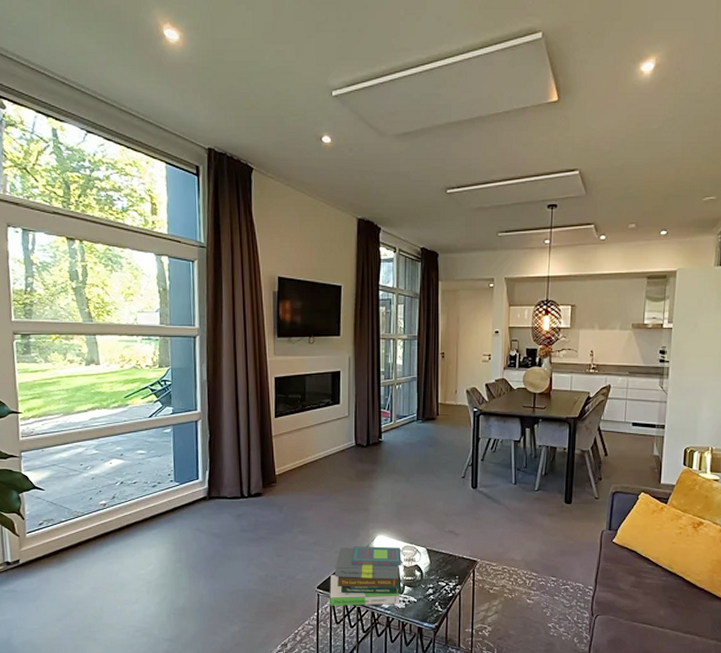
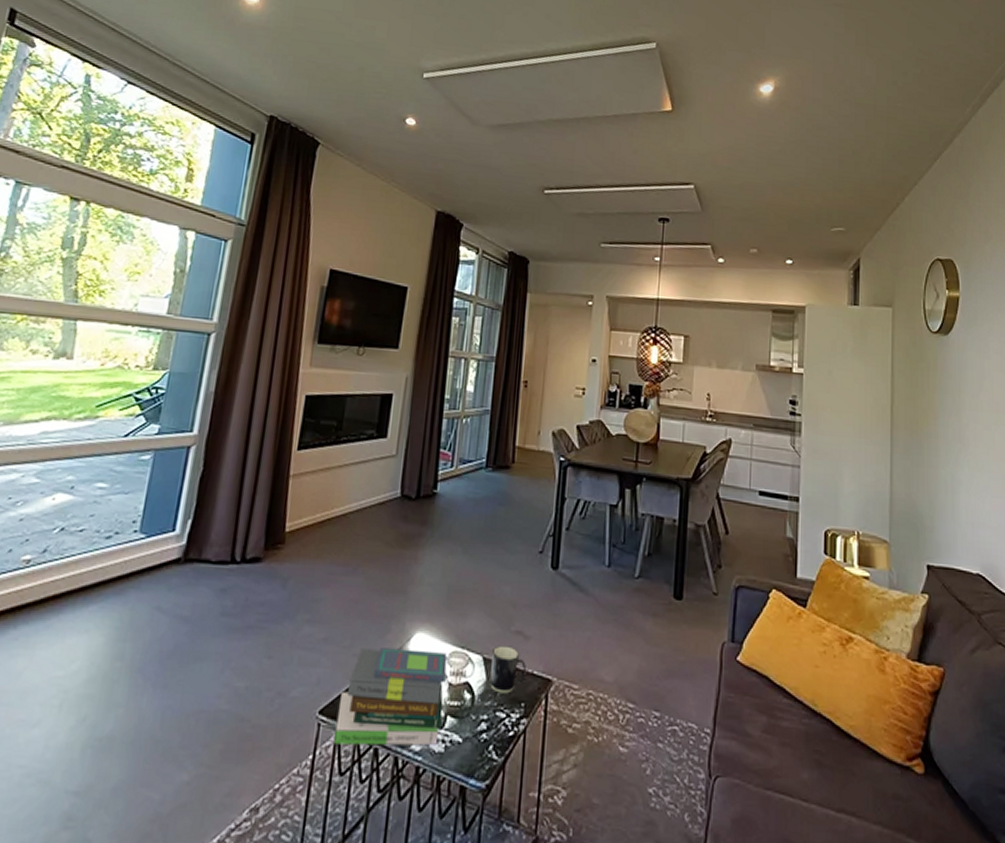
mug: none [433,541,458,571] -> present [490,645,526,694]

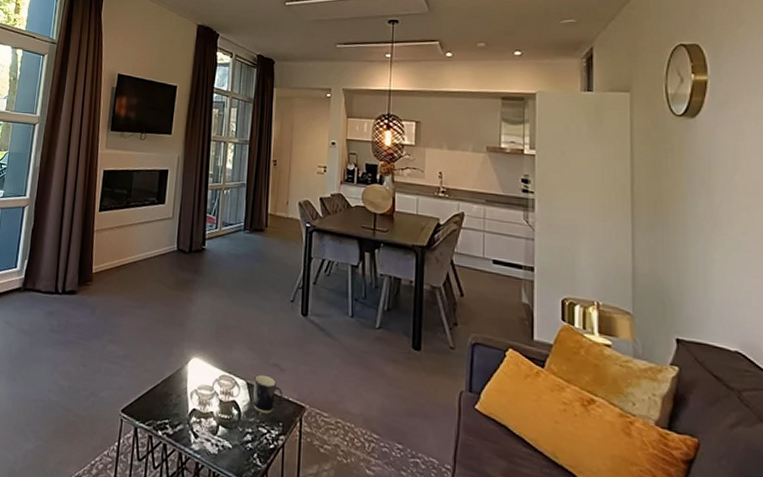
books: present [334,648,448,746] -> none [133,366,218,447]

